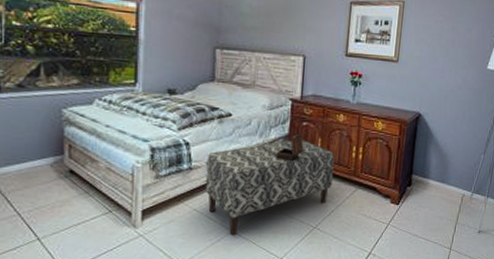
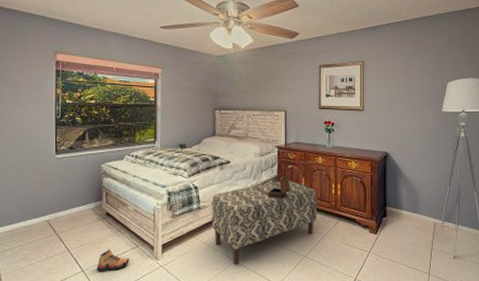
shoe: none [56,214,100,241] -> present [96,249,129,272]

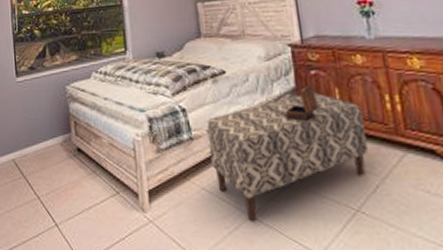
shoe: present [96,249,129,272] -> none [71,196,110,228]

